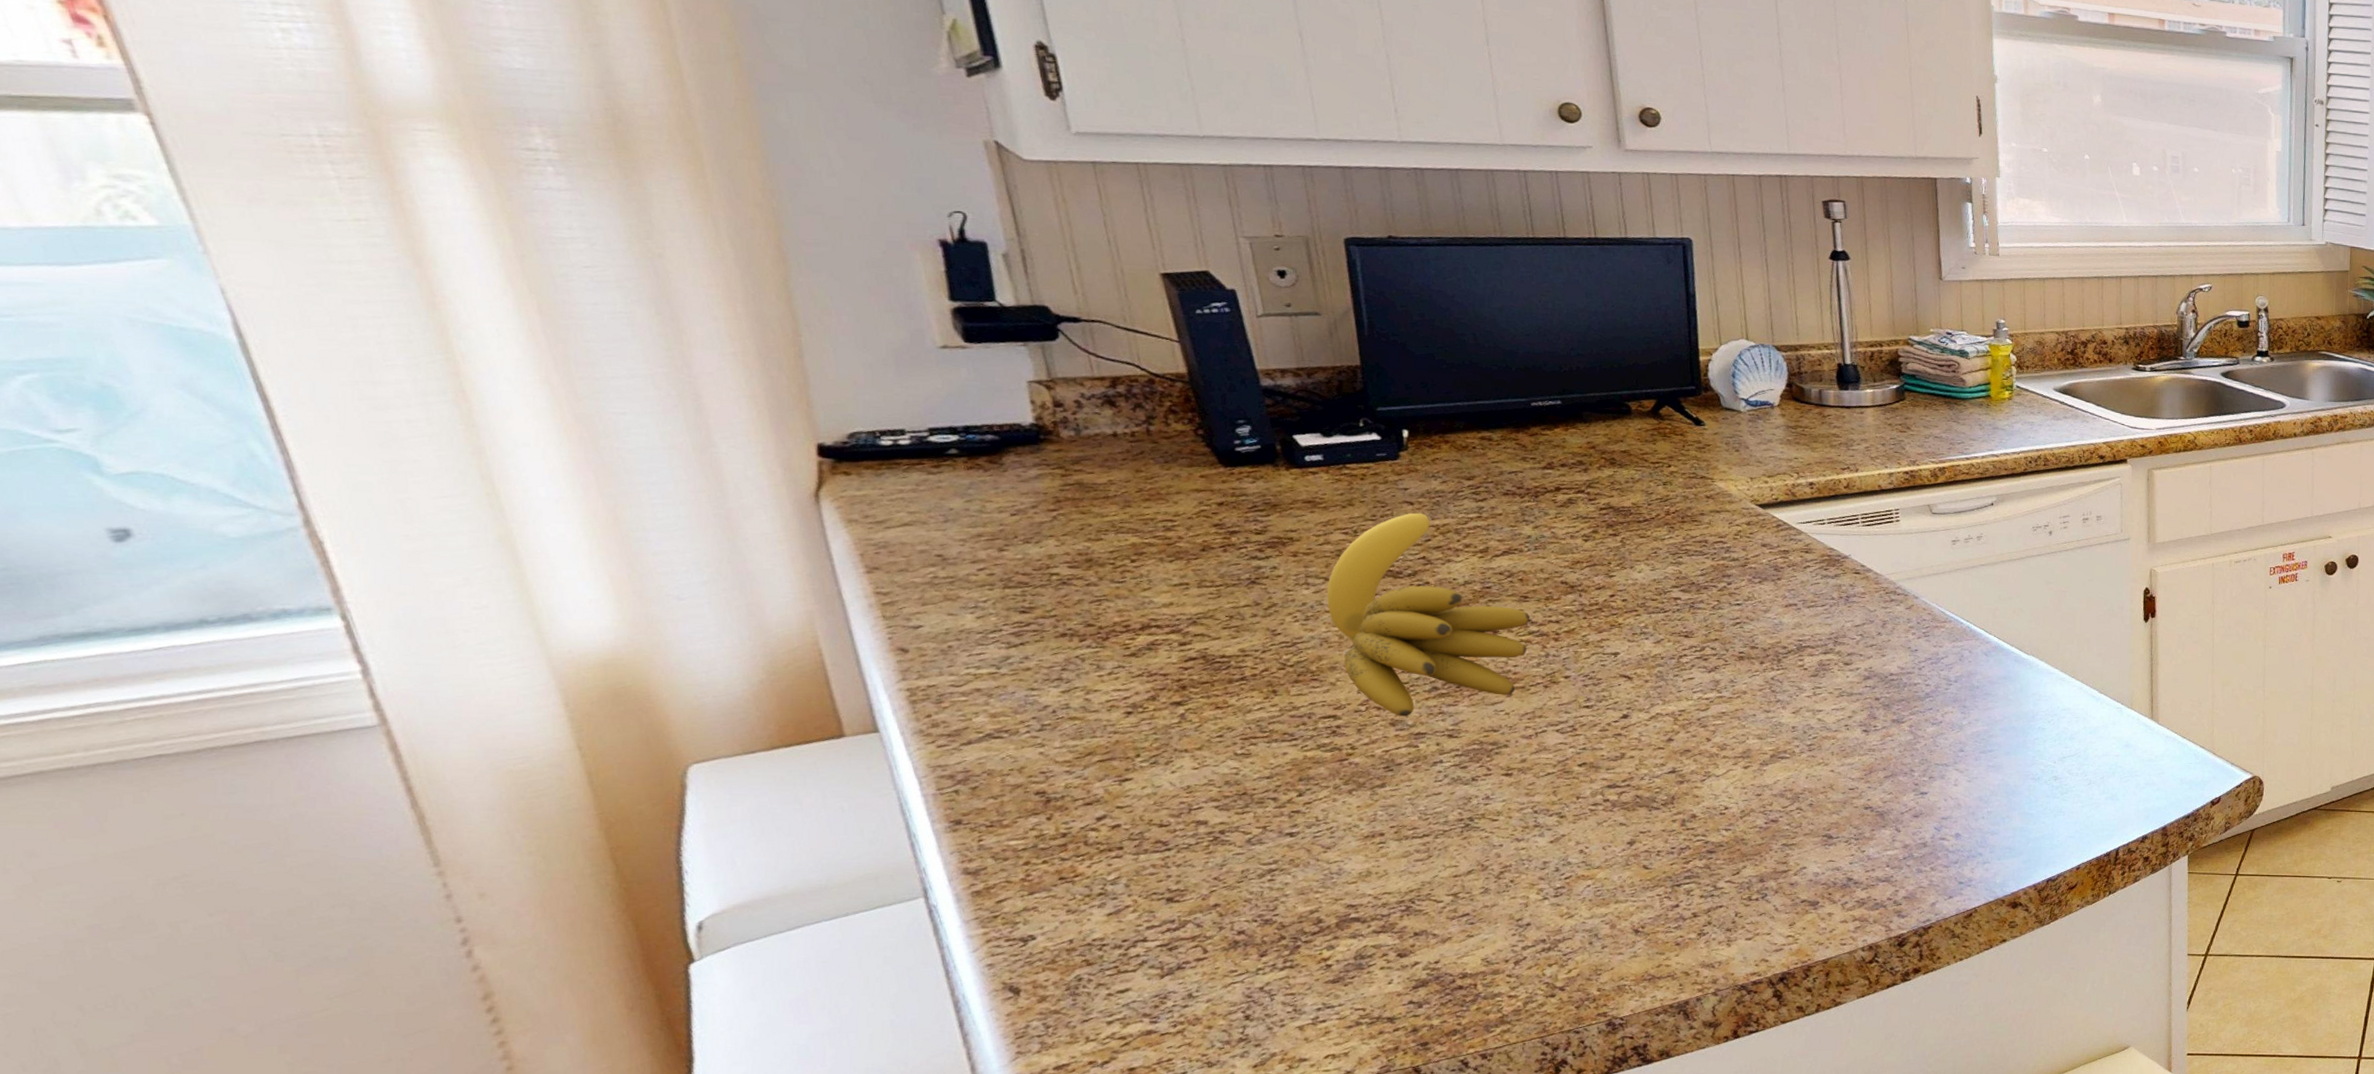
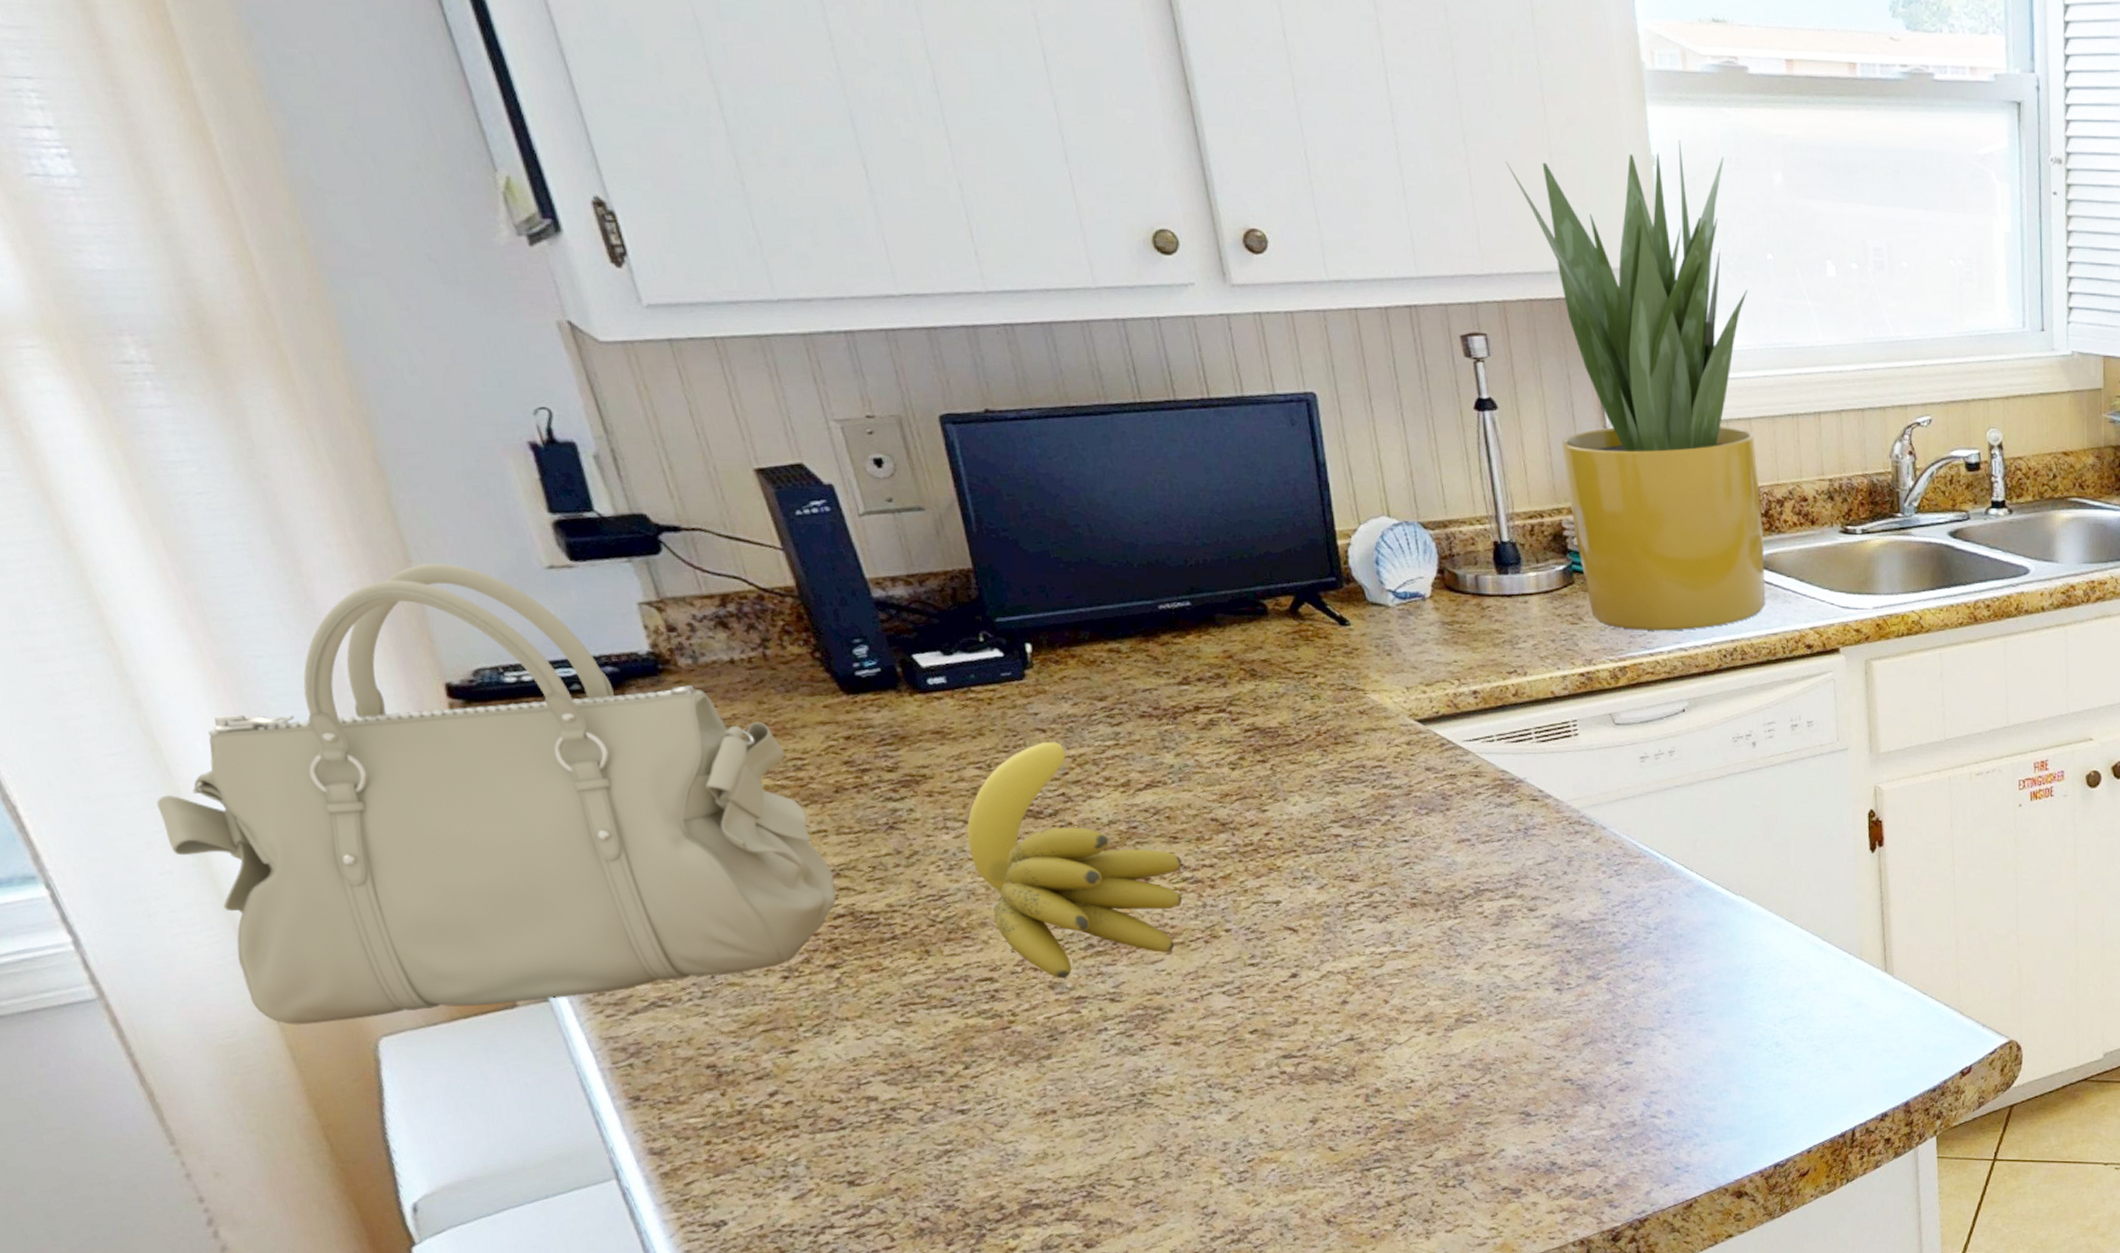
shoulder bag: none [484,338,1190,752] -> present [157,563,836,1025]
planter: none [1871,65,2069,441] -> present [1505,140,1766,631]

